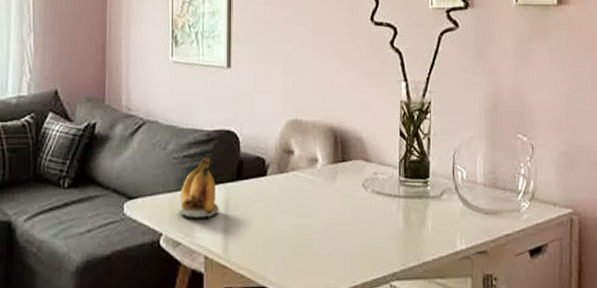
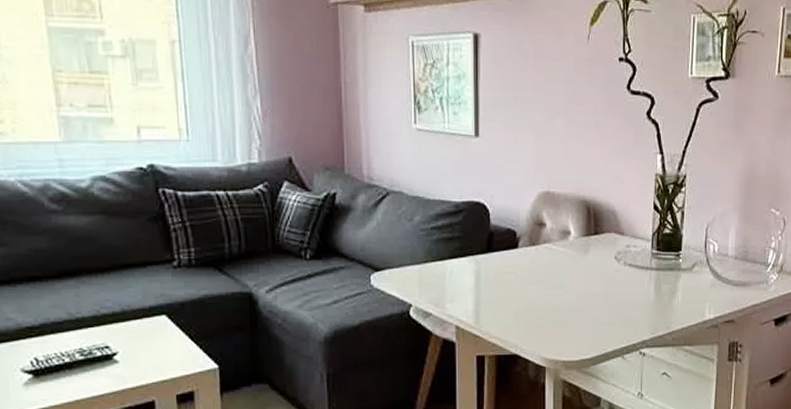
banana: present [178,157,219,219] -> none [427,229,470,291]

